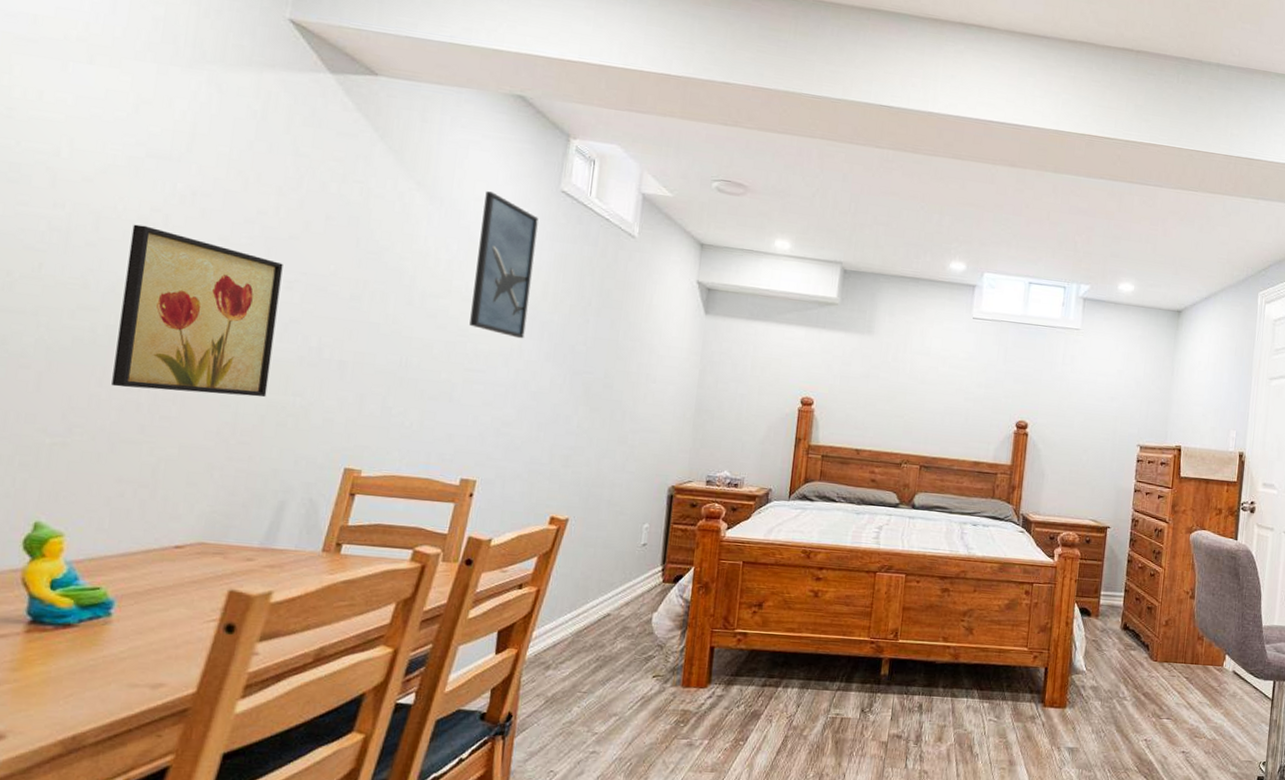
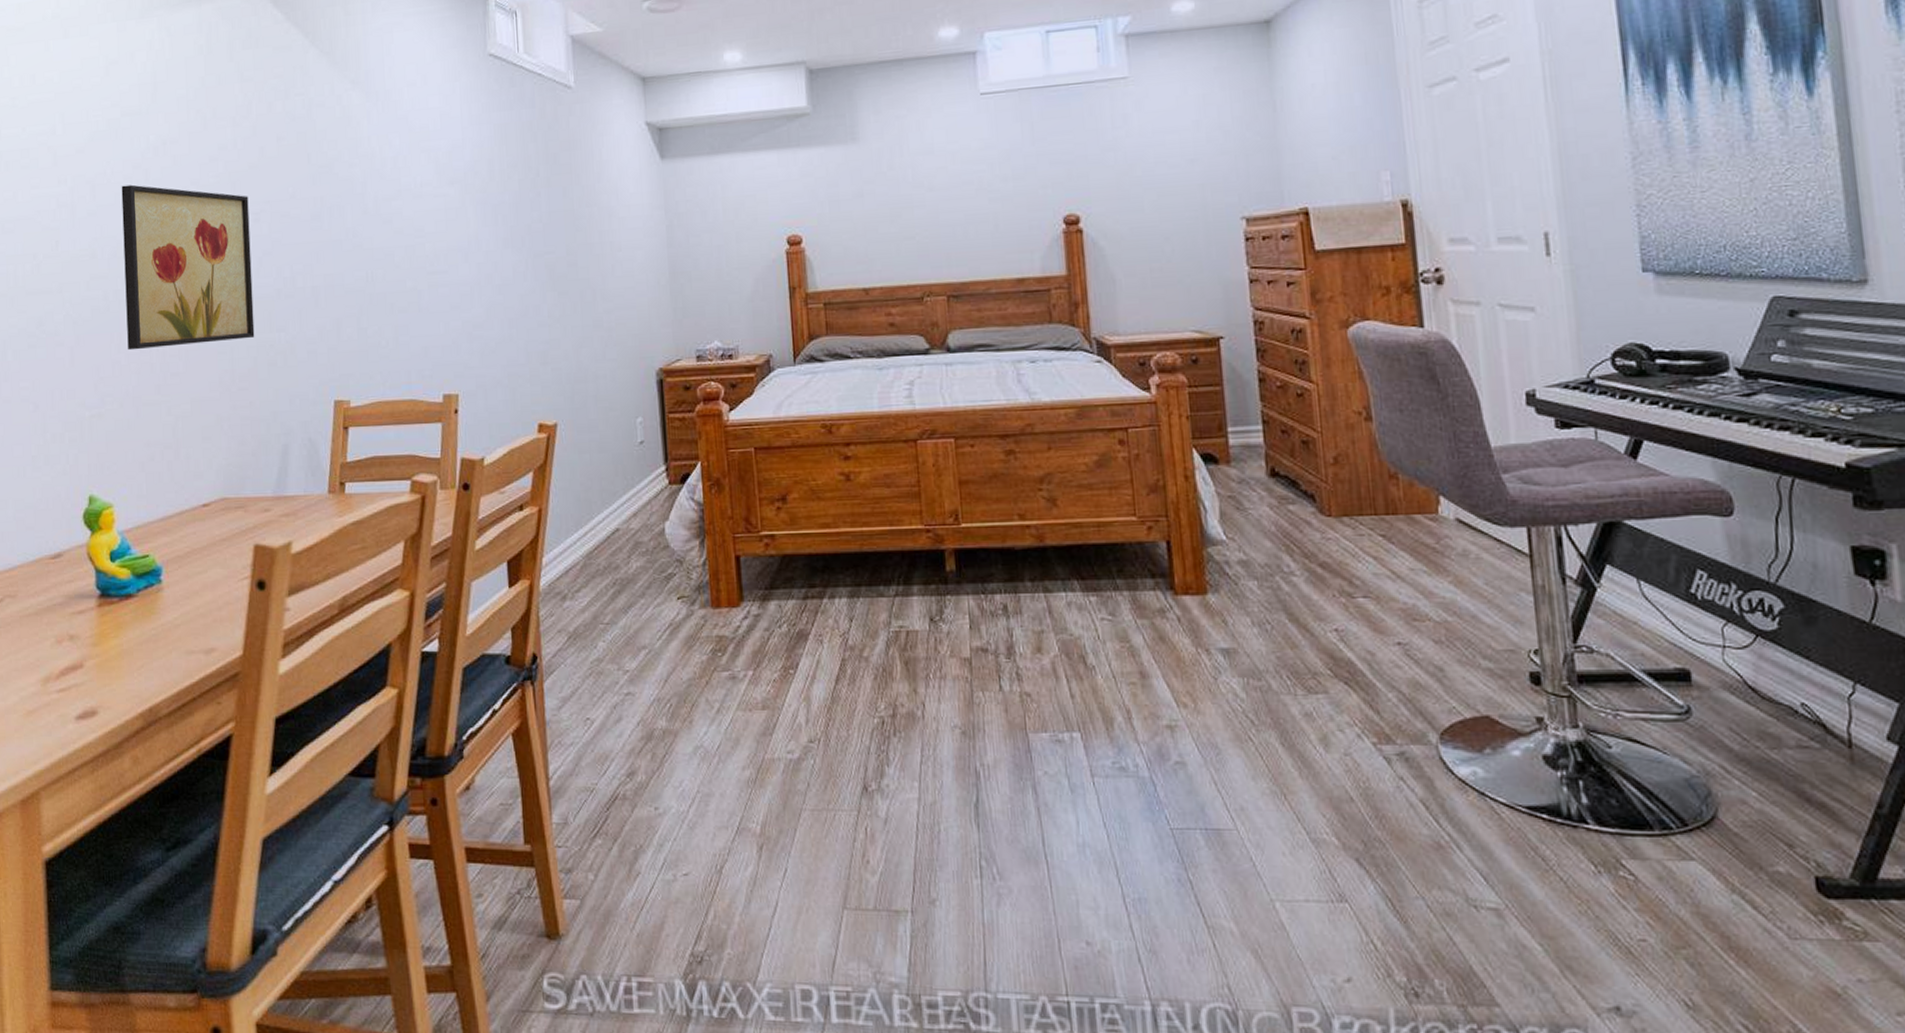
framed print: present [469,191,539,339] -> none [416,73,479,229]

